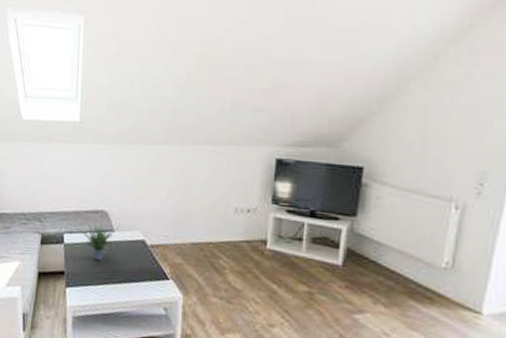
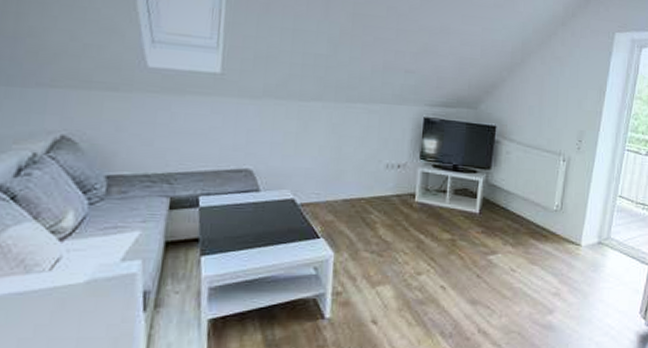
potted plant: present [74,217,120,261] -> none [212,177,267,224]

